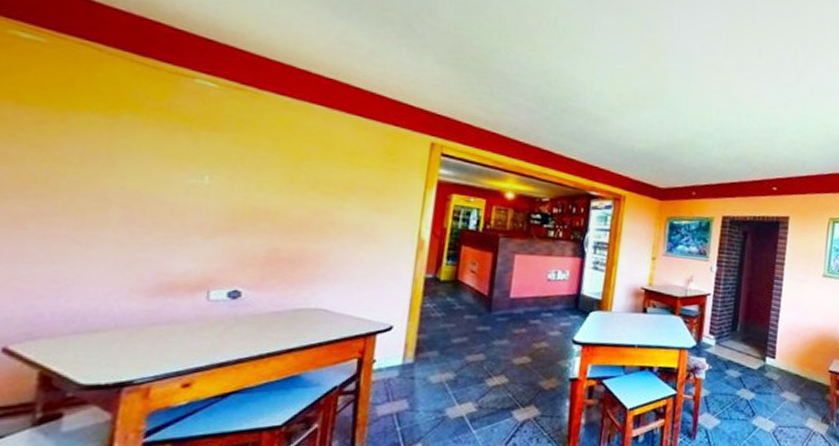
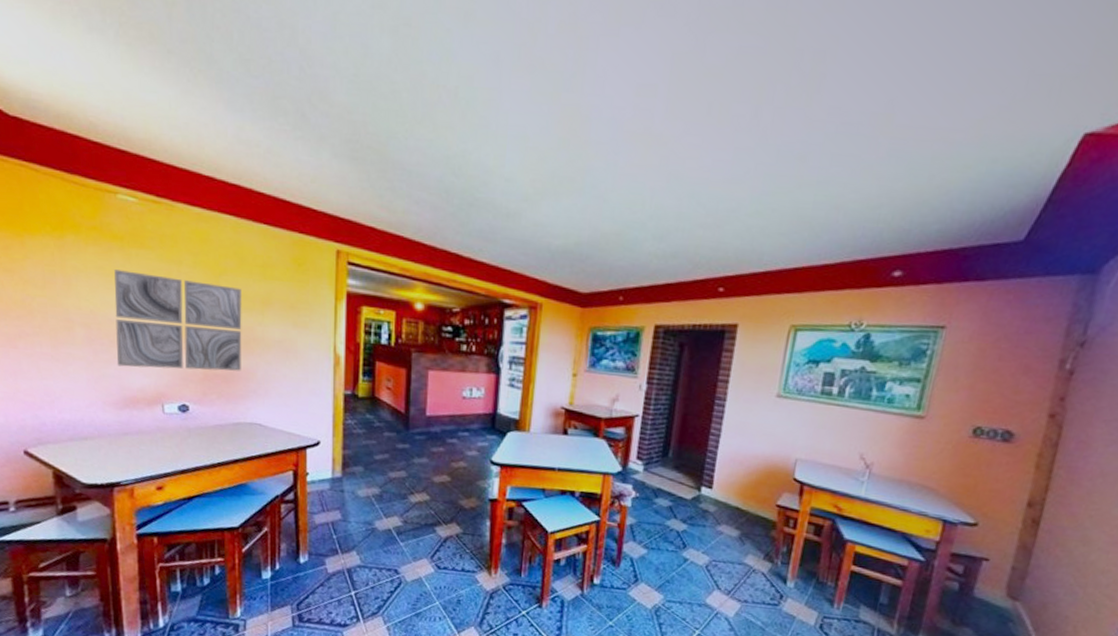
wall art: none [158,150,324,255] -> present [114,269,242,371]

